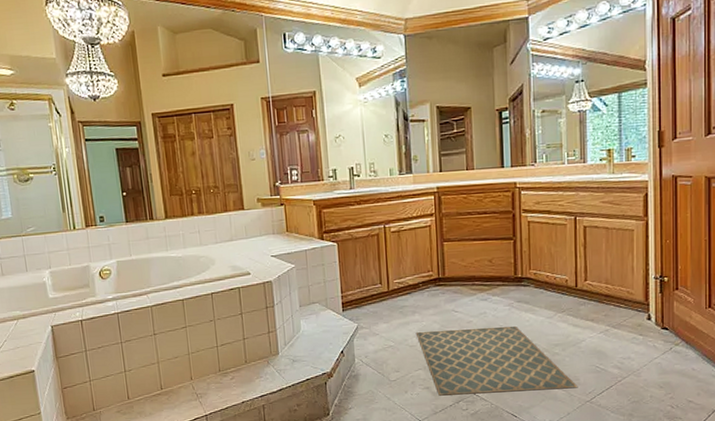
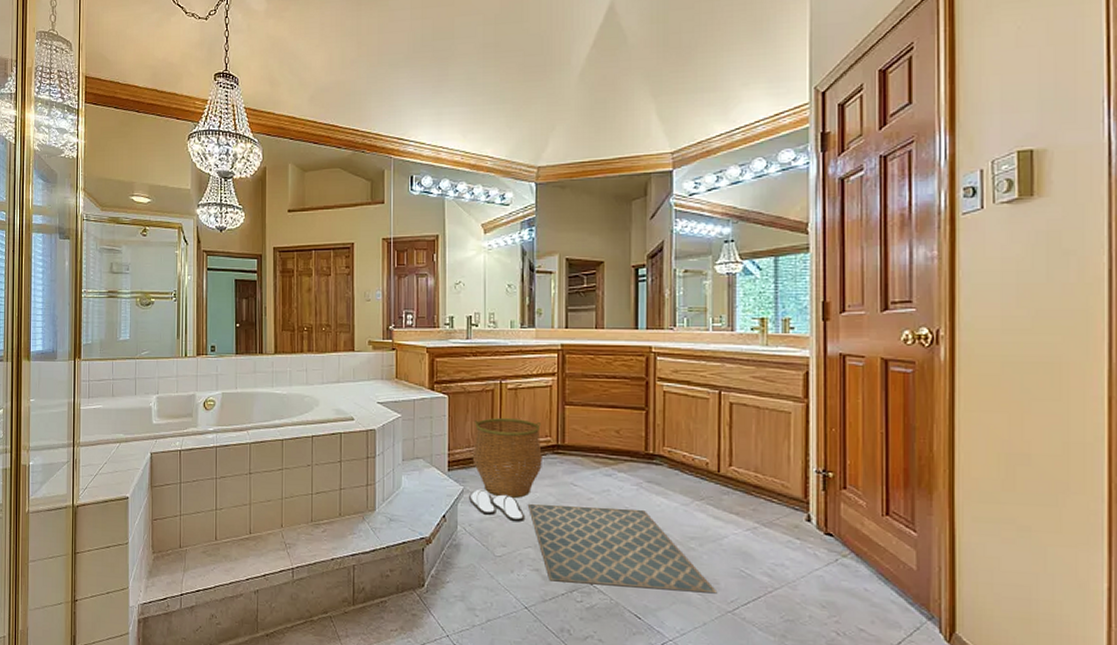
basket: none [362,258,426,329] -> present [472,418,542,498]
slippers: none [363,324,414,350] -> present [469,489,524,522]

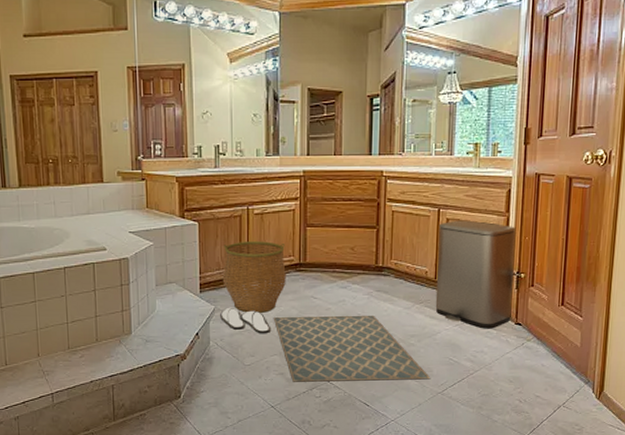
pedal bin: none [720,405,819,538] -> present [435,220,516,329]

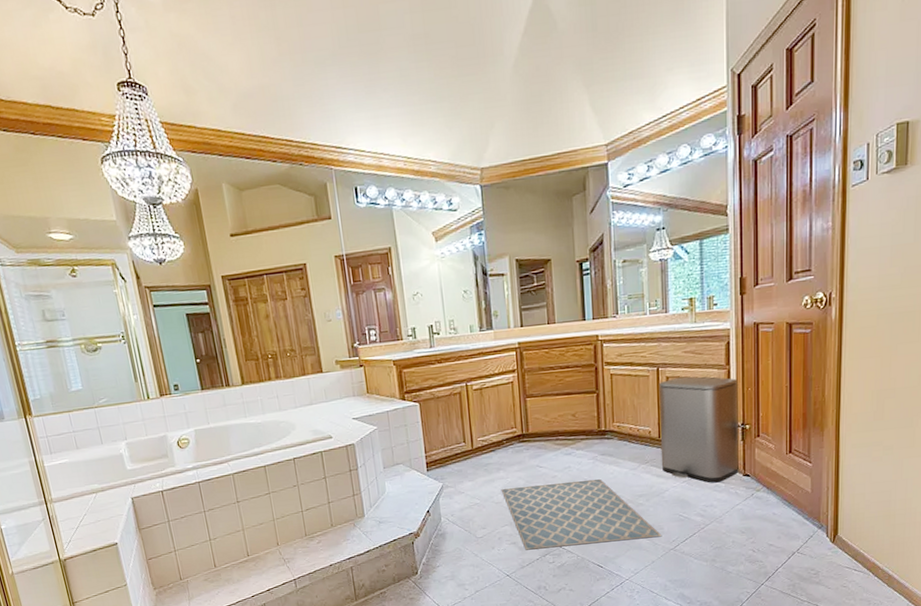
slippers: present [220,307,270,334] -> none [448,482,499,507]
basket: present [222,241,286,313] -> none [445,415,511,487]

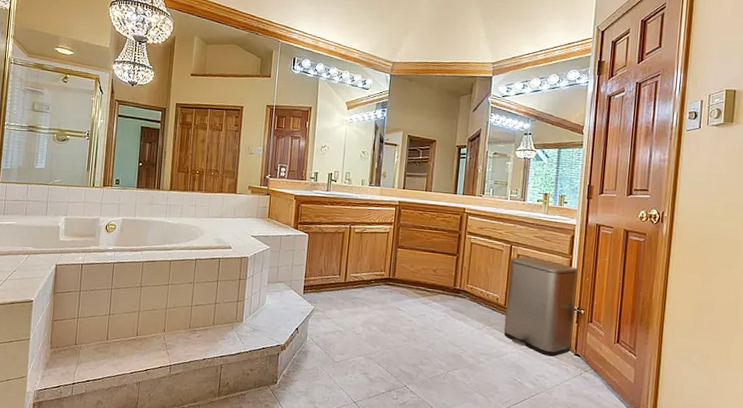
bath mat: present [501,479,662,550] -> none [362,323,497,396]

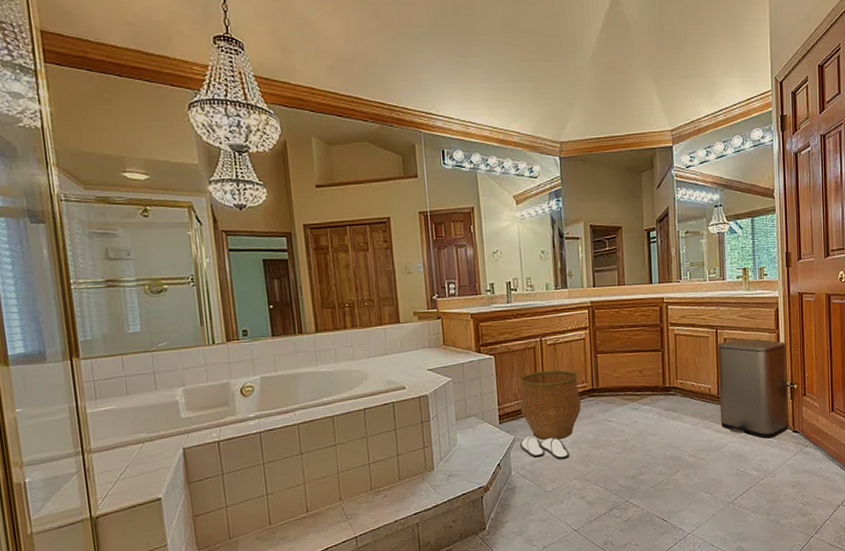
slippers: none [318,309,359,336] -> present [520,435,569,460]
basket: none [323,254,378,317] -> present [519,370,581,441]

